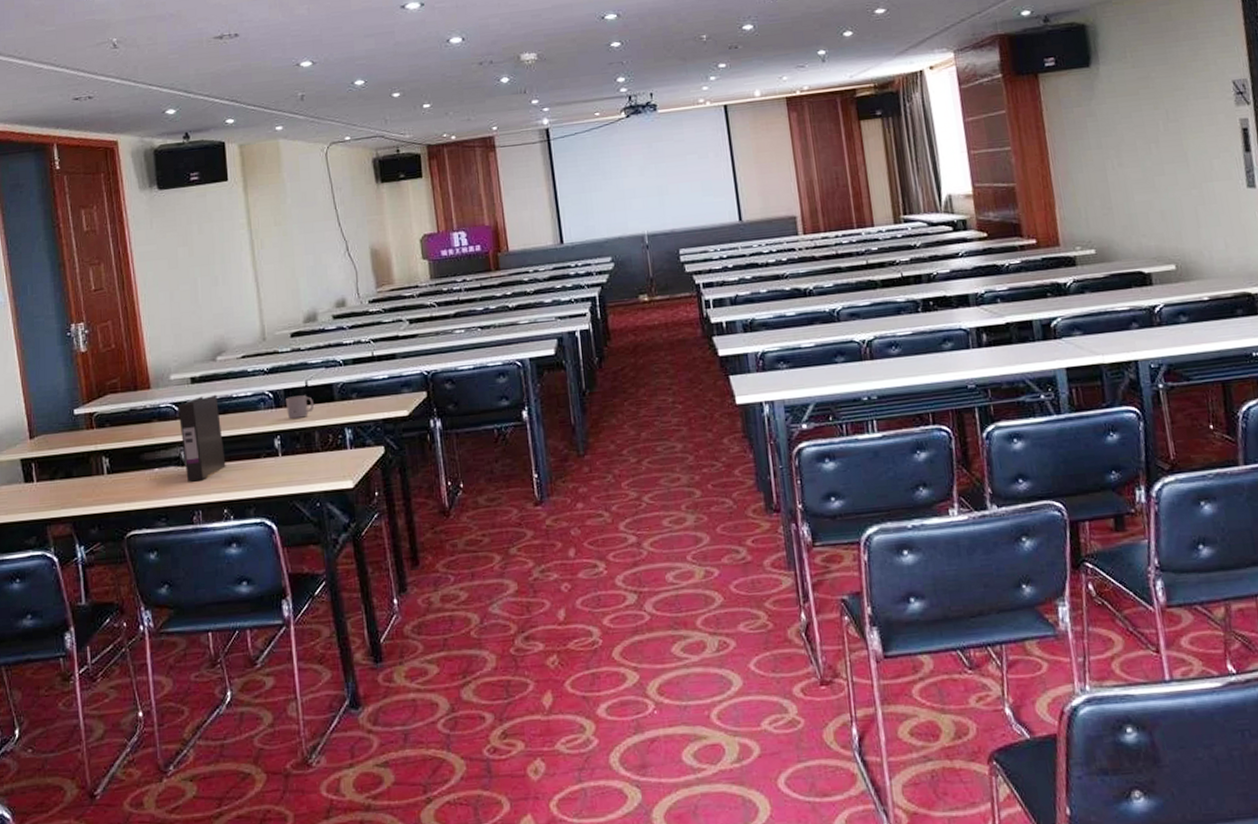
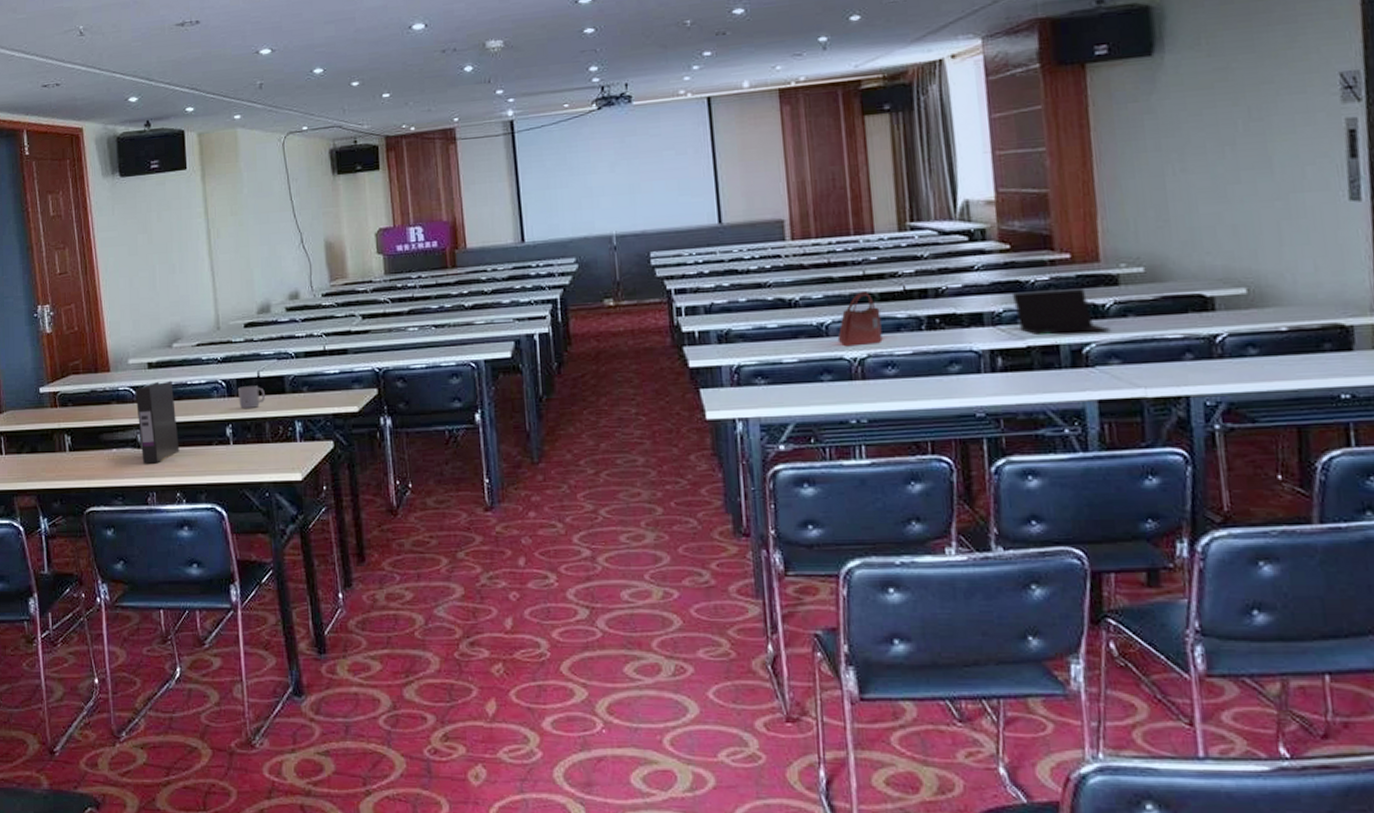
handbag: none [847,279,886,331] -> present [837,292,883,347]
laptop: none [990,270,1072,313] -> present [1011,288,1111,336]

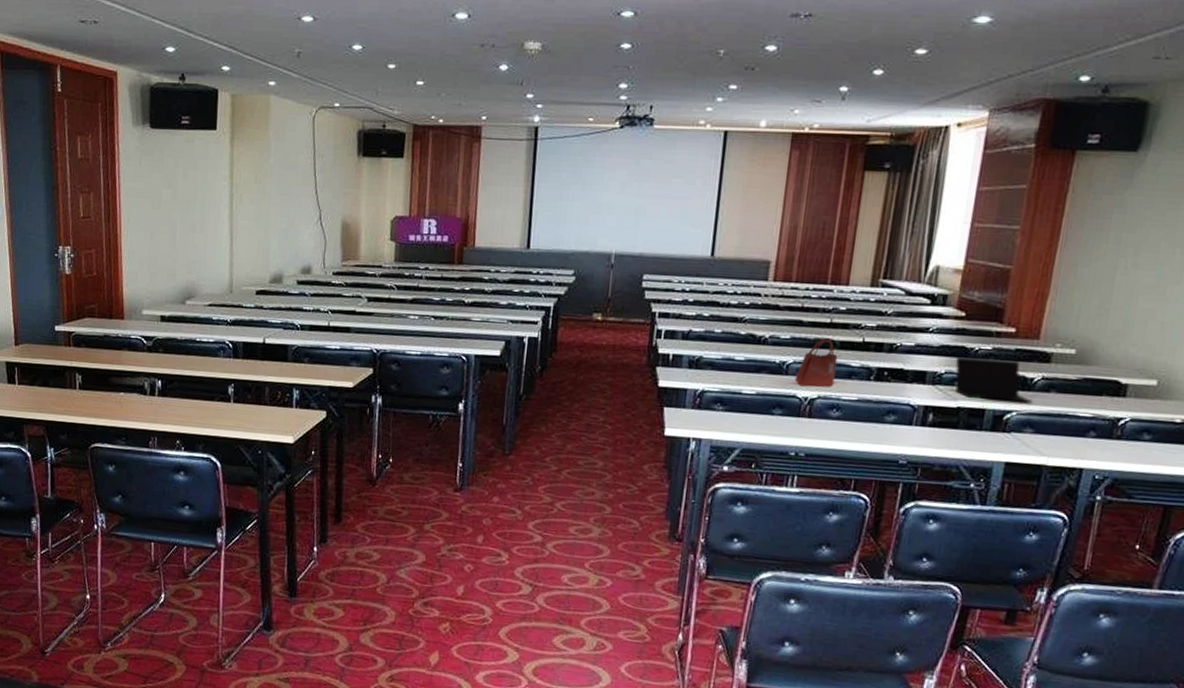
binder: present [135,380,180,464] -> none [146,334,183,411]
mug: present [238,386,265,409] -> none [243,350,268,372]

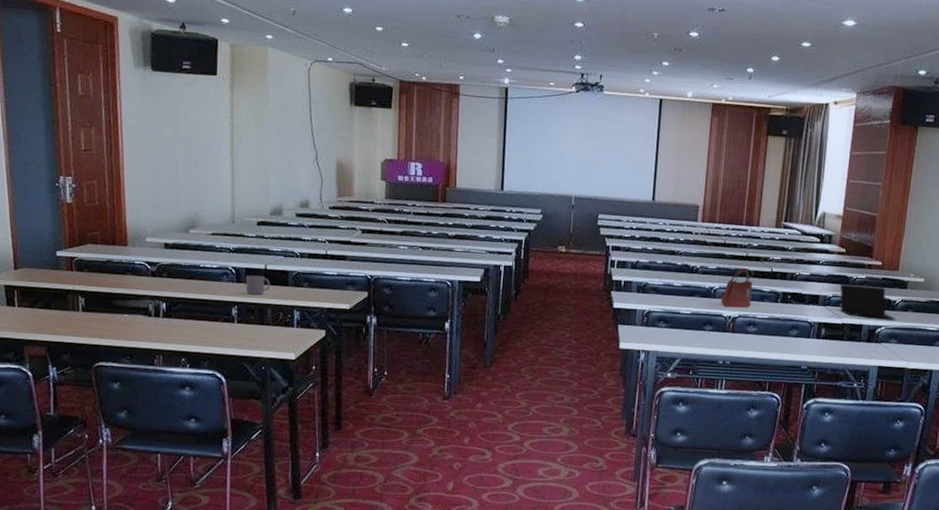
mug: none [243,350,268,372] -> present [246,275,270,295]

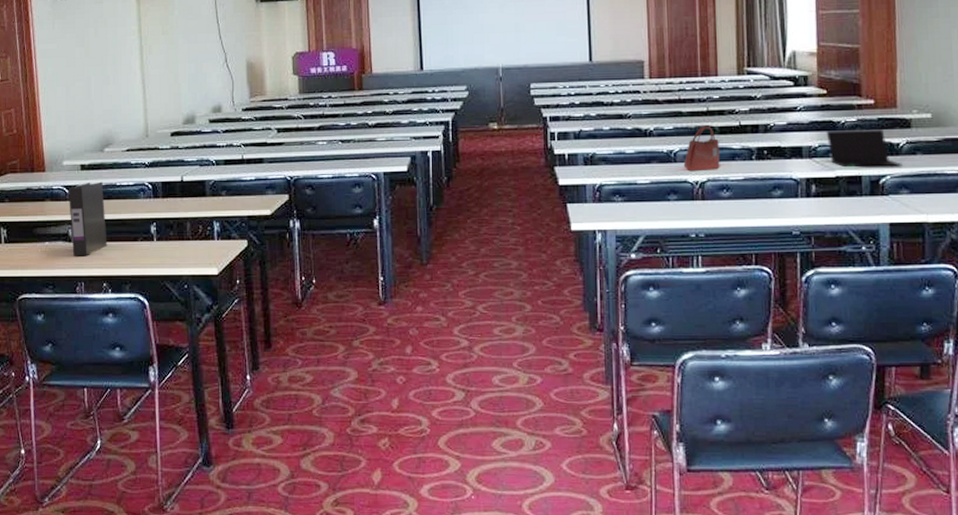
binder: none [150,260,188,332] -> present [68,181,107,257]
mug: present [246,275,270,295] -> none [163,189,187,209]

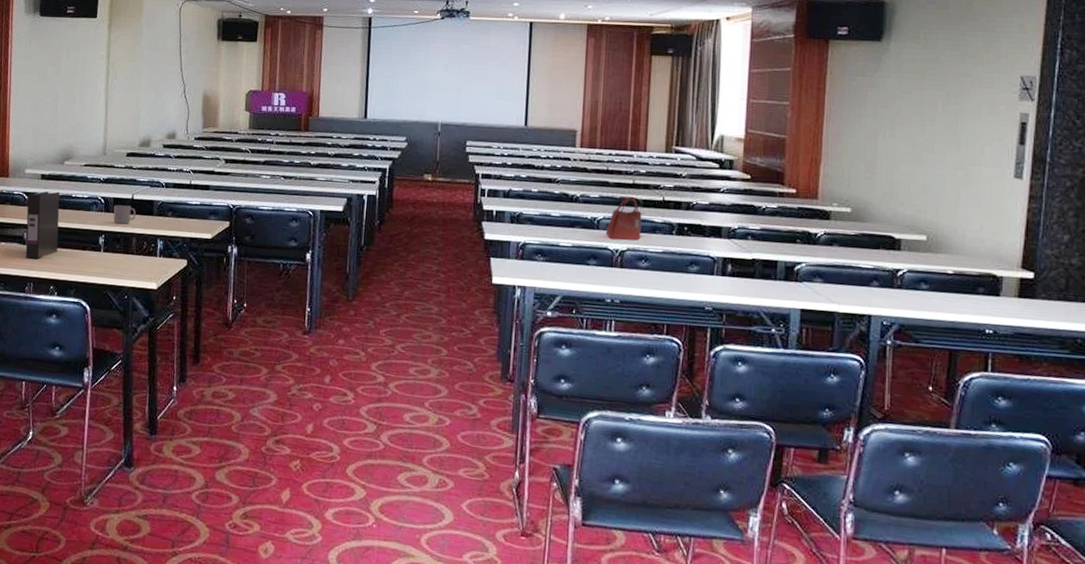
mug: none [163,189,187,209] -> present [113,205,136,224]
laptop: present [826,130,902,168] -> none [746,214,818,256]

